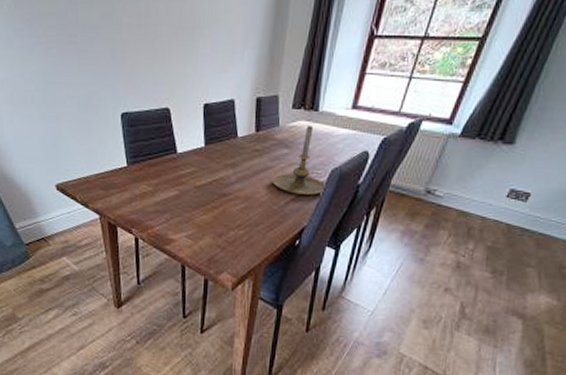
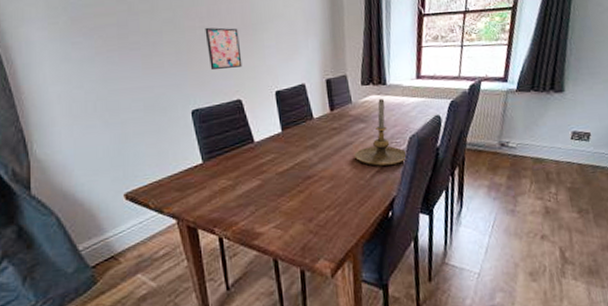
wall art: none [141,26,175,74] -> present [205,27,243,71]

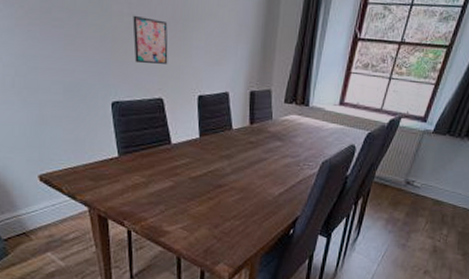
candle holder: present [355,98,408,166] -> none [267,119,318,186]

